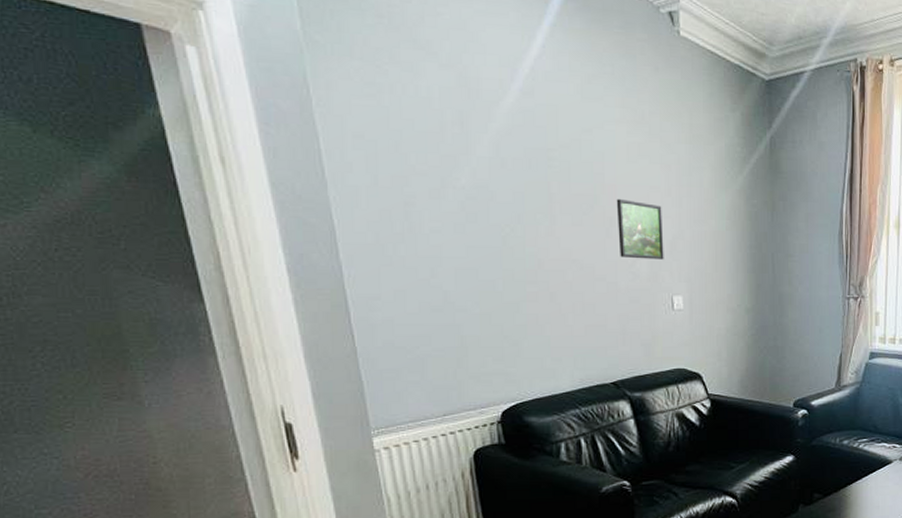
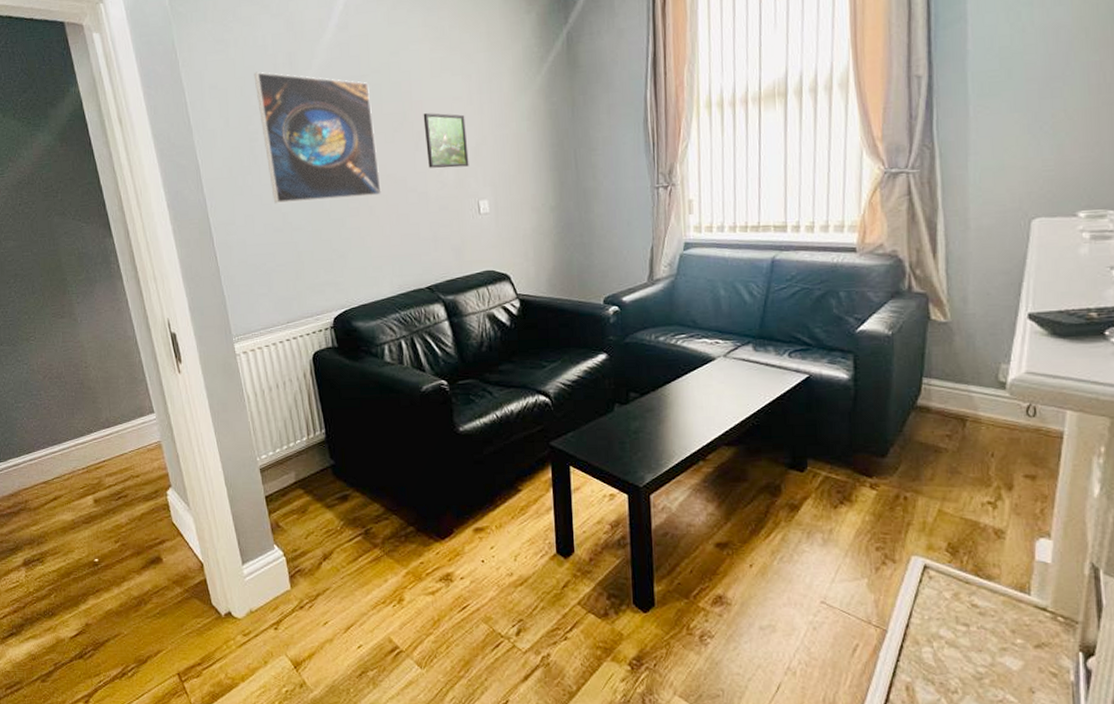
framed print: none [413,126,567,281] -> present [253,71,383,204]

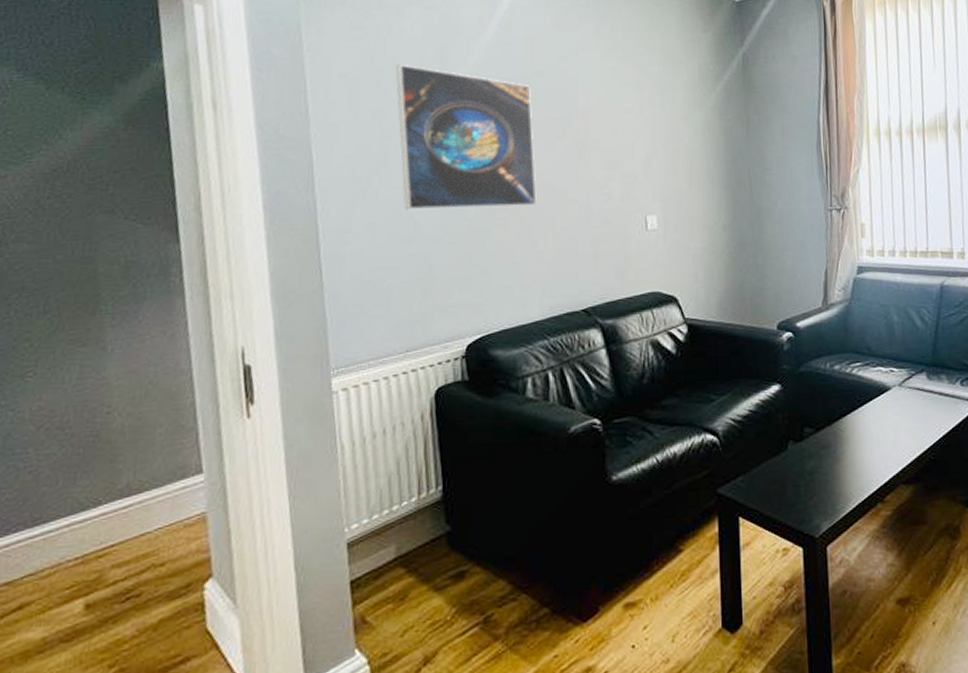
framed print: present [423,113,469,168] -> none [589,122,637,180]

